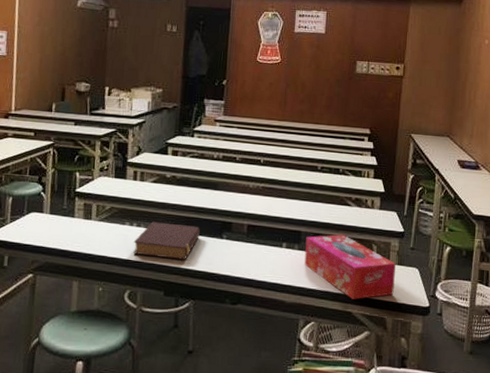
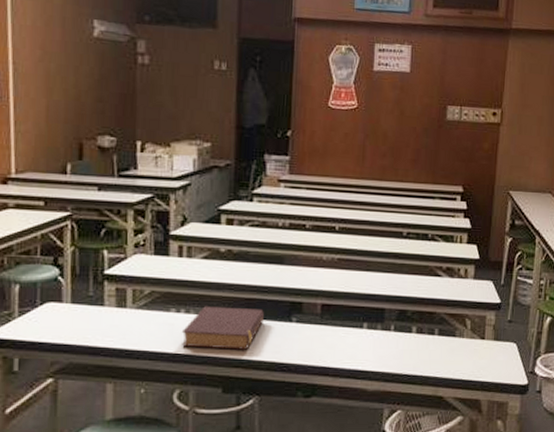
tissue box: present [304,234,396,300] -> none [388,309,492,382]

